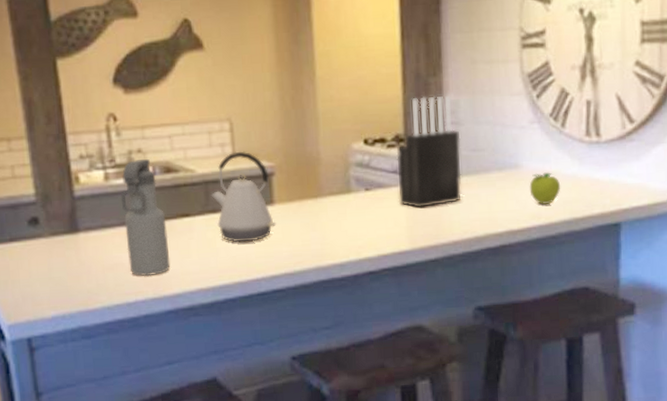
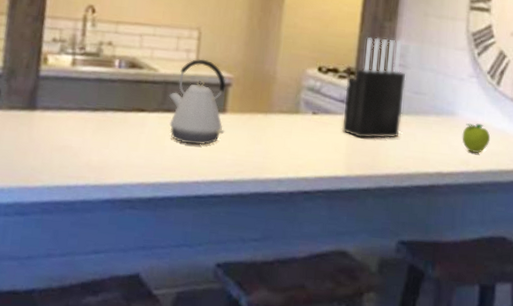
water bottle: present [120,159,171,277] -> none [77,51,123,163]

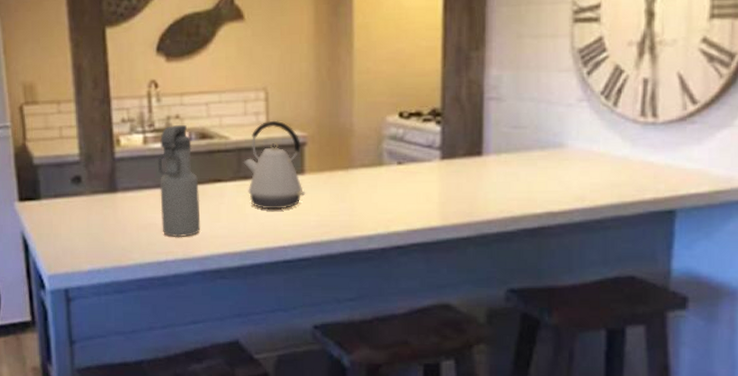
water bottle: none [77,51,123,163] -> present [157,125,201,238]
knife block: present [342,37,406,139] -> none [432,70,501,185]
fruit: present [462,123,491,153] -> none [574,153,609,186]

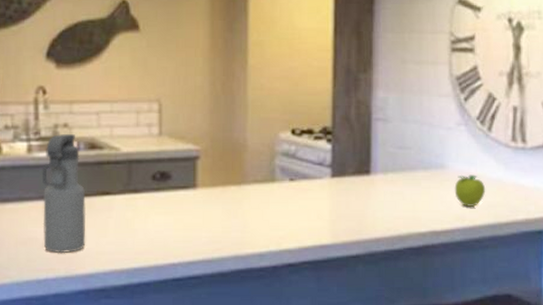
kettle: present [243,120,306,210] -> none [133,132,198,225]
fruit: none [574,153,609,186] -> present [454,174,486,207]

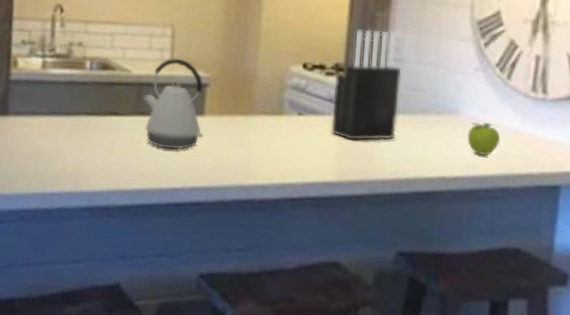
water bottle: present [42,134,86,254] -> none [51,52,96,170]
kettle: none [133,132,198,225] -> present [143,58,204,150]
knife block: none [323,91,388,203] -> present [331,29,402,141]

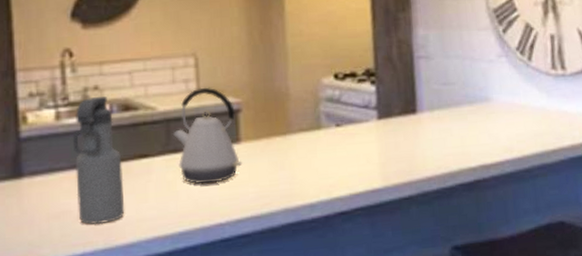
water bottle: none [51,52,96,170] -> present [72,97,125,225]
knife block: present [331,29,402,141] -> none [367,30,434,144]
fruit: present [467,122,501,156] -> none [500,105,531,138]

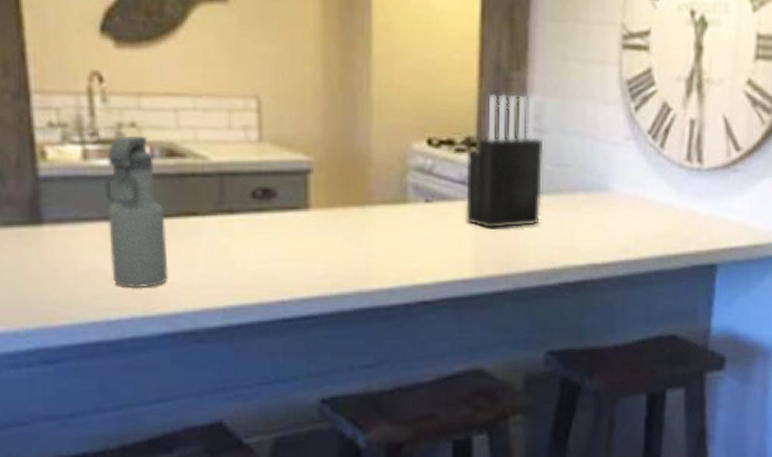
kettle: present [172,87,243,185] -> none [227,138,311,254]
knife block: none [367,30,434,144] -> present [466,94,544,229]

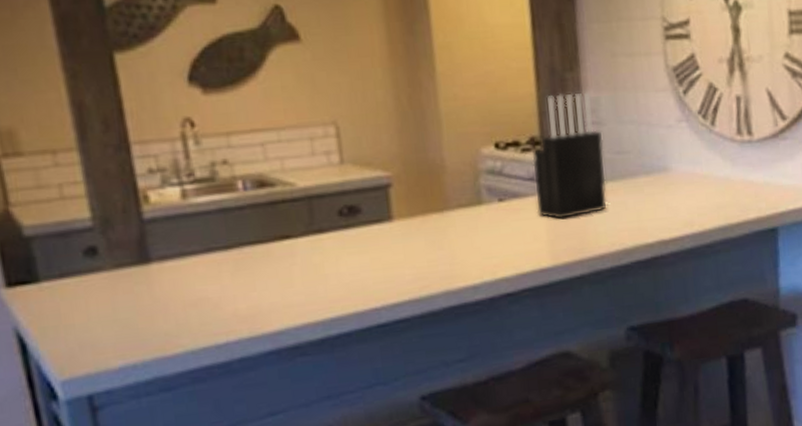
water bottle: present [104,136,169,289] -> none [202,172,269,313]

